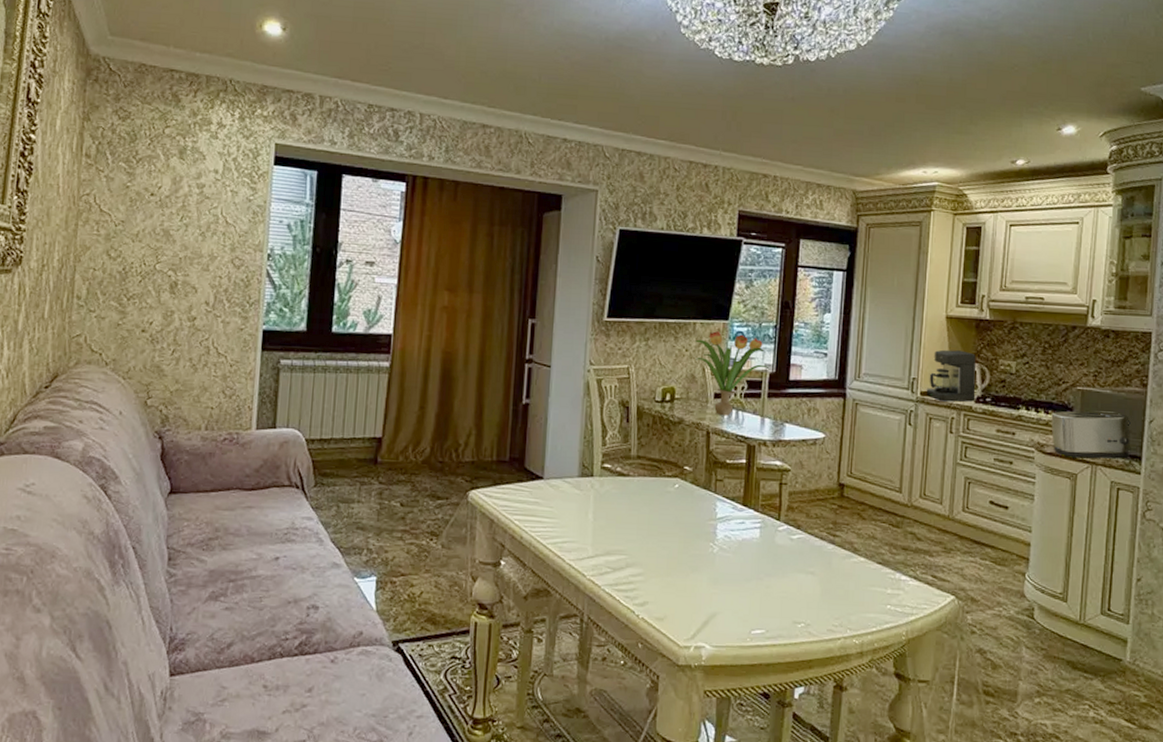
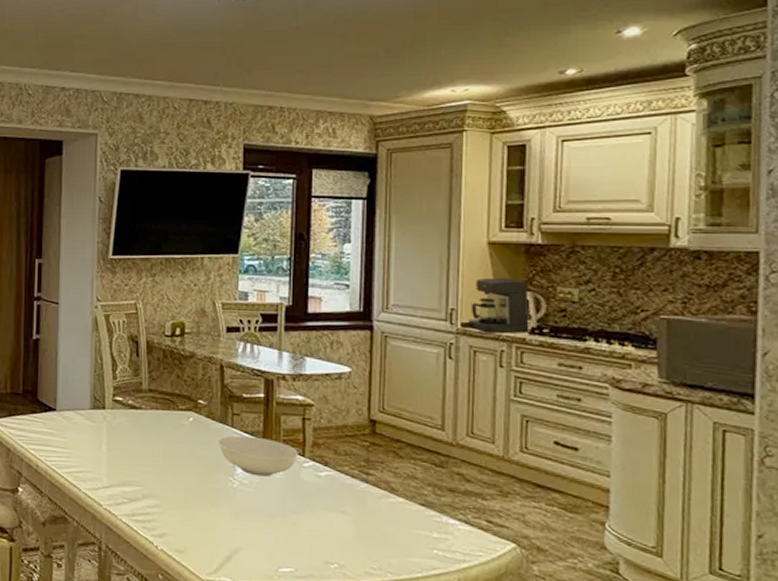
flower arrangement: present [695,331,768,416] -> none [204,265,284,350]
bowl: none [701,501,774,541] -> present [218,435,298,477]
toaster: present [1051,411,1131,459] -> none [628,342,738,397]

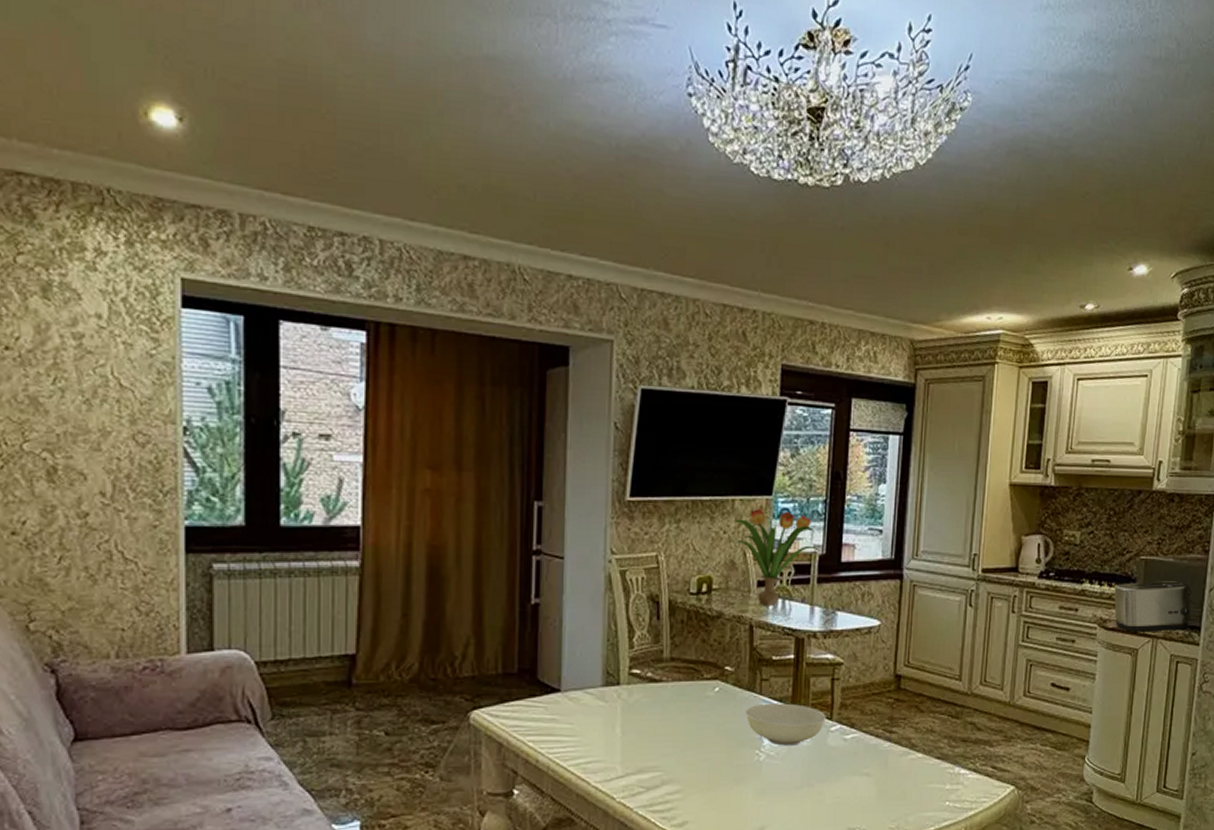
flower arrangement: none [204,265,284,350] -> present [735,509,818,607]
coffee maker: present [469,278,529,333] -> none [989,521,1040,579]
toaster: none [628,342,738,397] -> present [1114,581,1191,632]

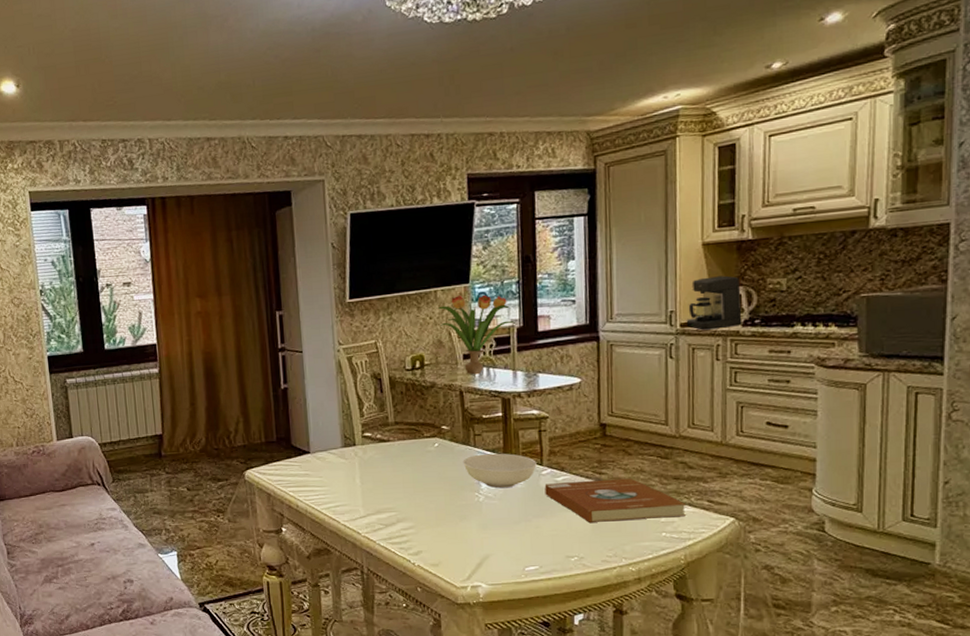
book: none [832,738,972,789] -> present [544,478,687,522]
coffee maker: none [989,521,1040,579] -> present [687,275,742,330]
toaster: present [1114,581,1191,632] -> none [832,314,929,368]

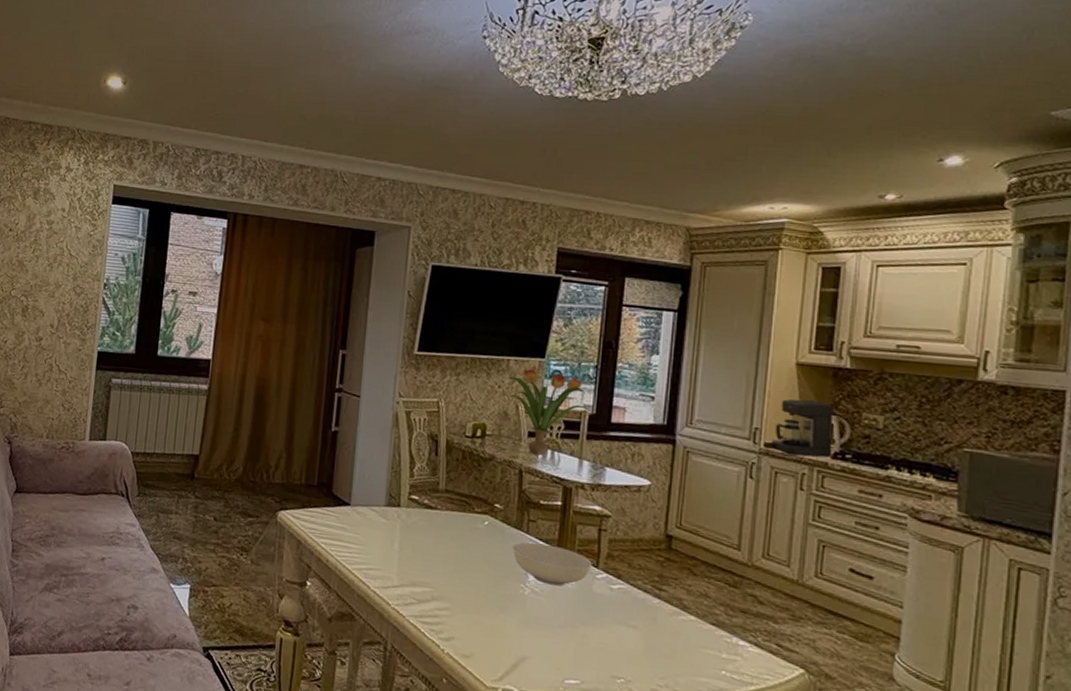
book: present [544,478,687,522] -> none [597,589,752,658]

